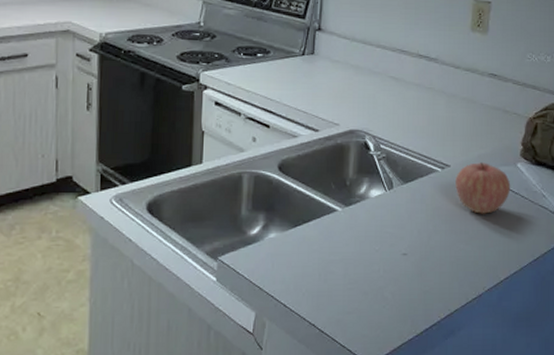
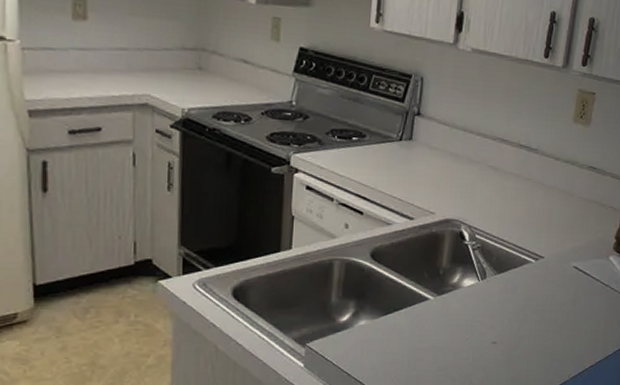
apple: present [455,162,511,214] -> none [548,255,602,305]

